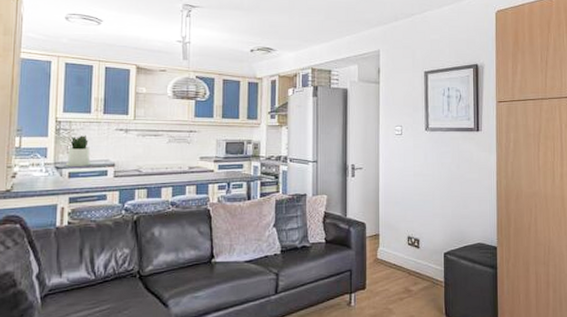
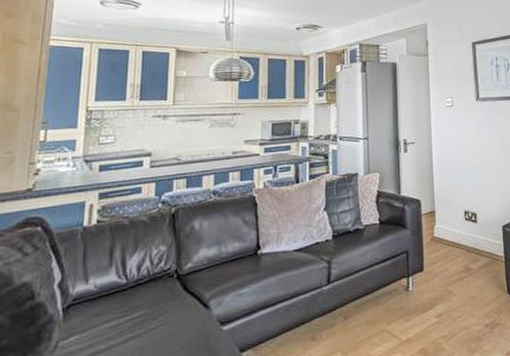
planter: present [65,134,92,168] -> none [96,123,126,160]

